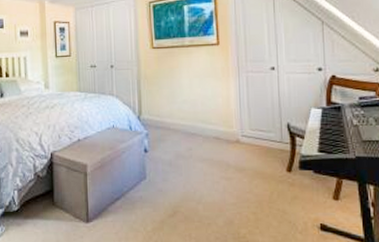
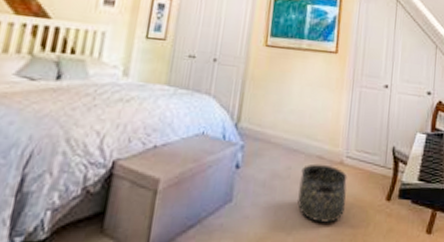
basket: none [201,144,248,193] -> present [297,163,347,223]

